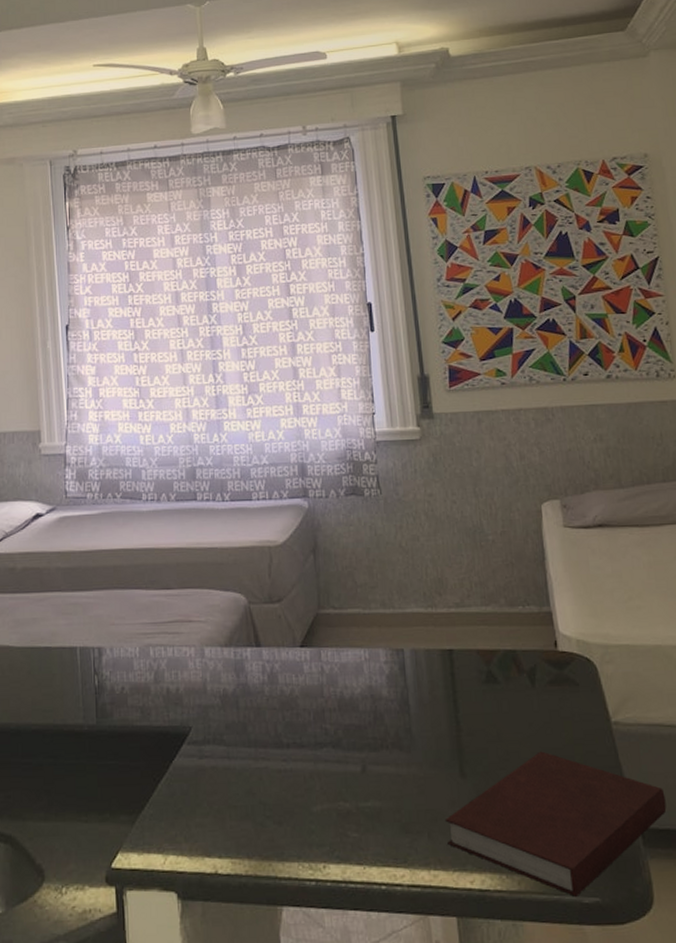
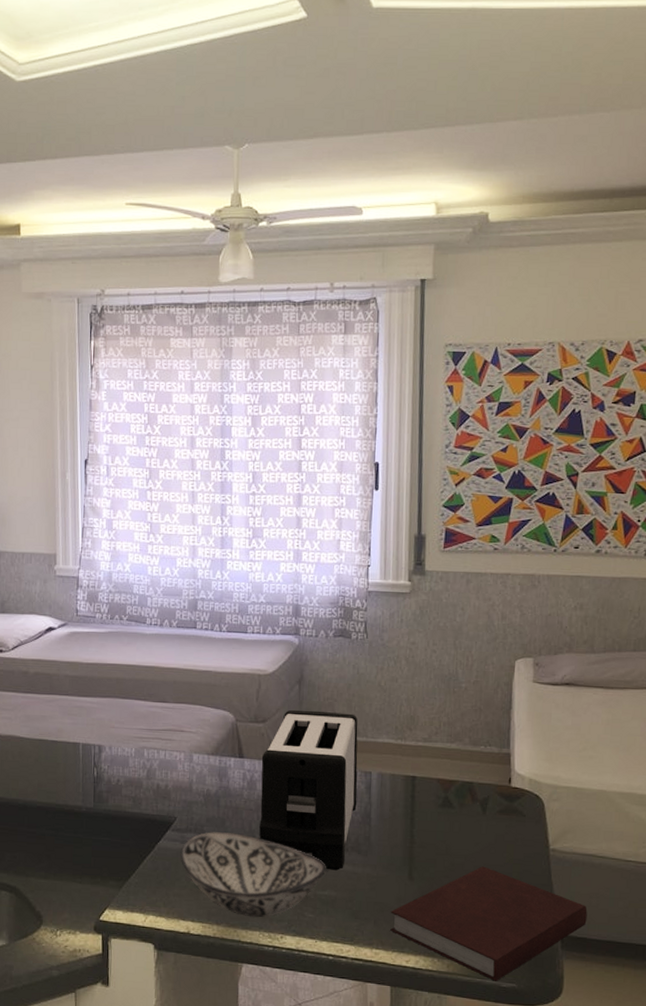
decorative bowl: none [199,739,367,845] -> present [180,832,327,918]
toaster: none [280,582,392,775] -> present [259,710,358,871]

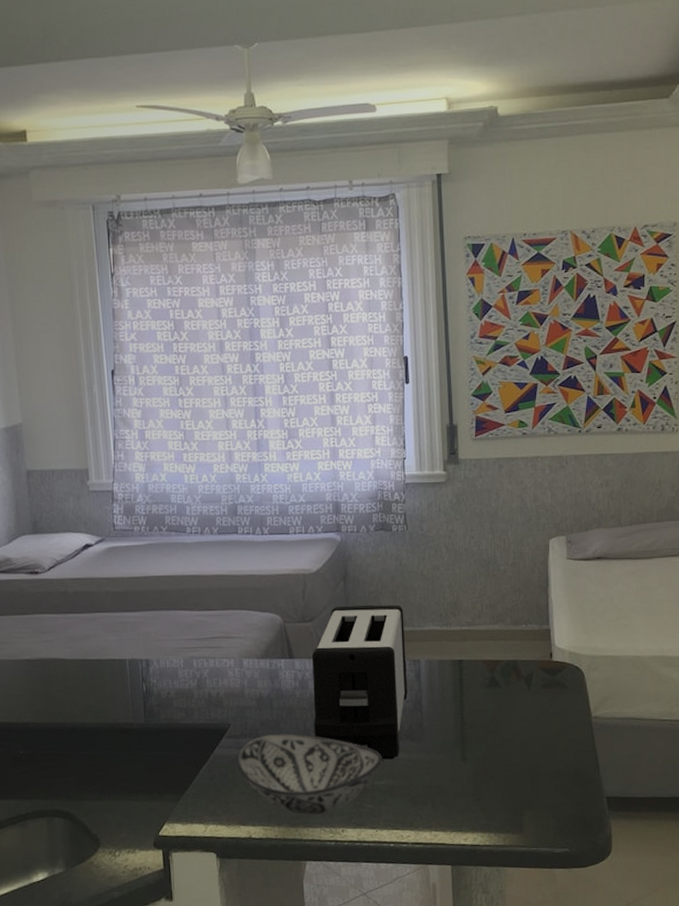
notebook: present [390,866,588,981] -> none [446,740,630,848]

